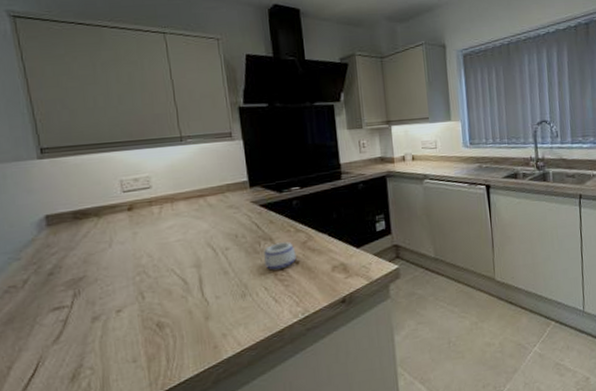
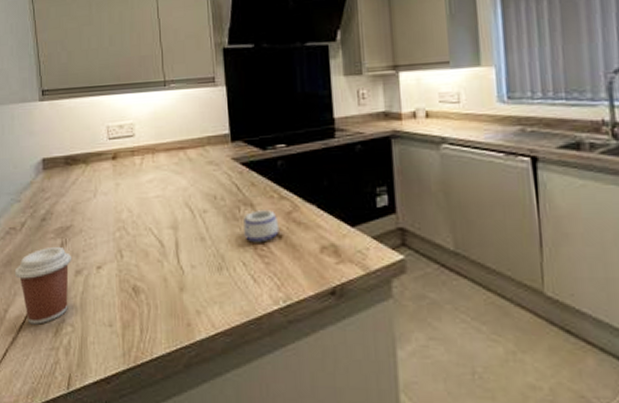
coffee cup: none [17,297,88,376] -> present [14,246,72,325]

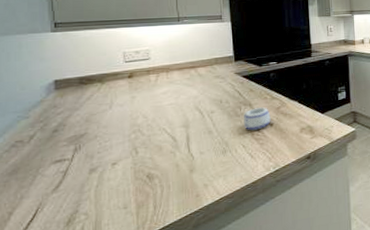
coffee cup: present [14,246,72,325] -> none [21,151,87,220]

